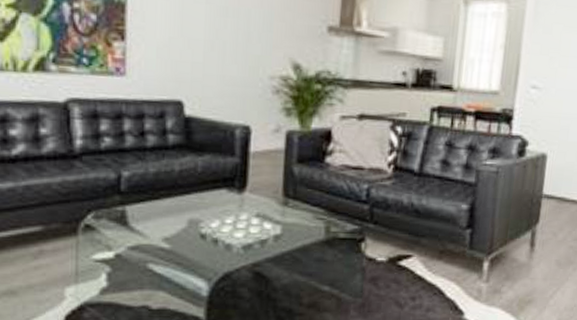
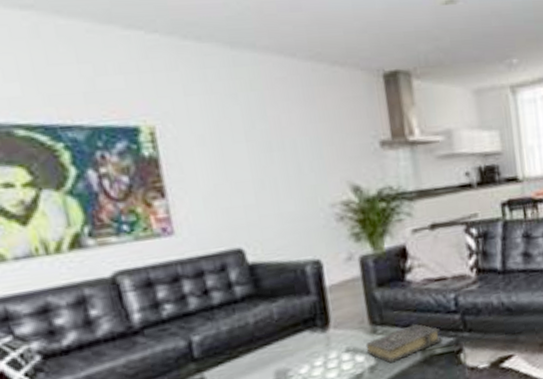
book: none [275,205,347,237] -> present [365,324,442,363]

